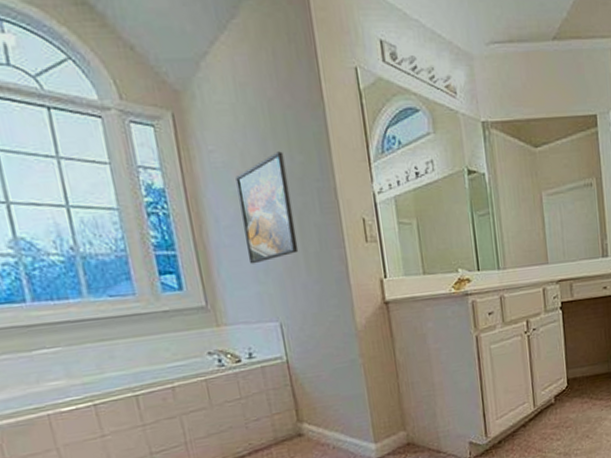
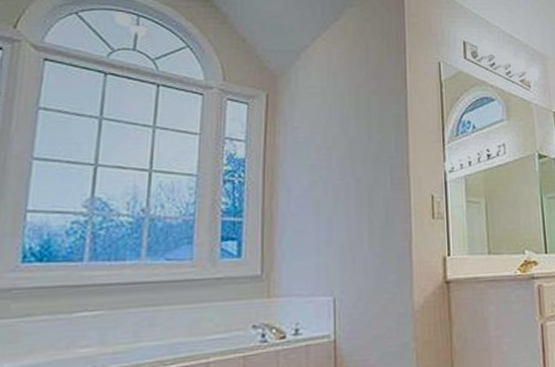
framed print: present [235,151,299,264] -> none [312,130,364,235]

